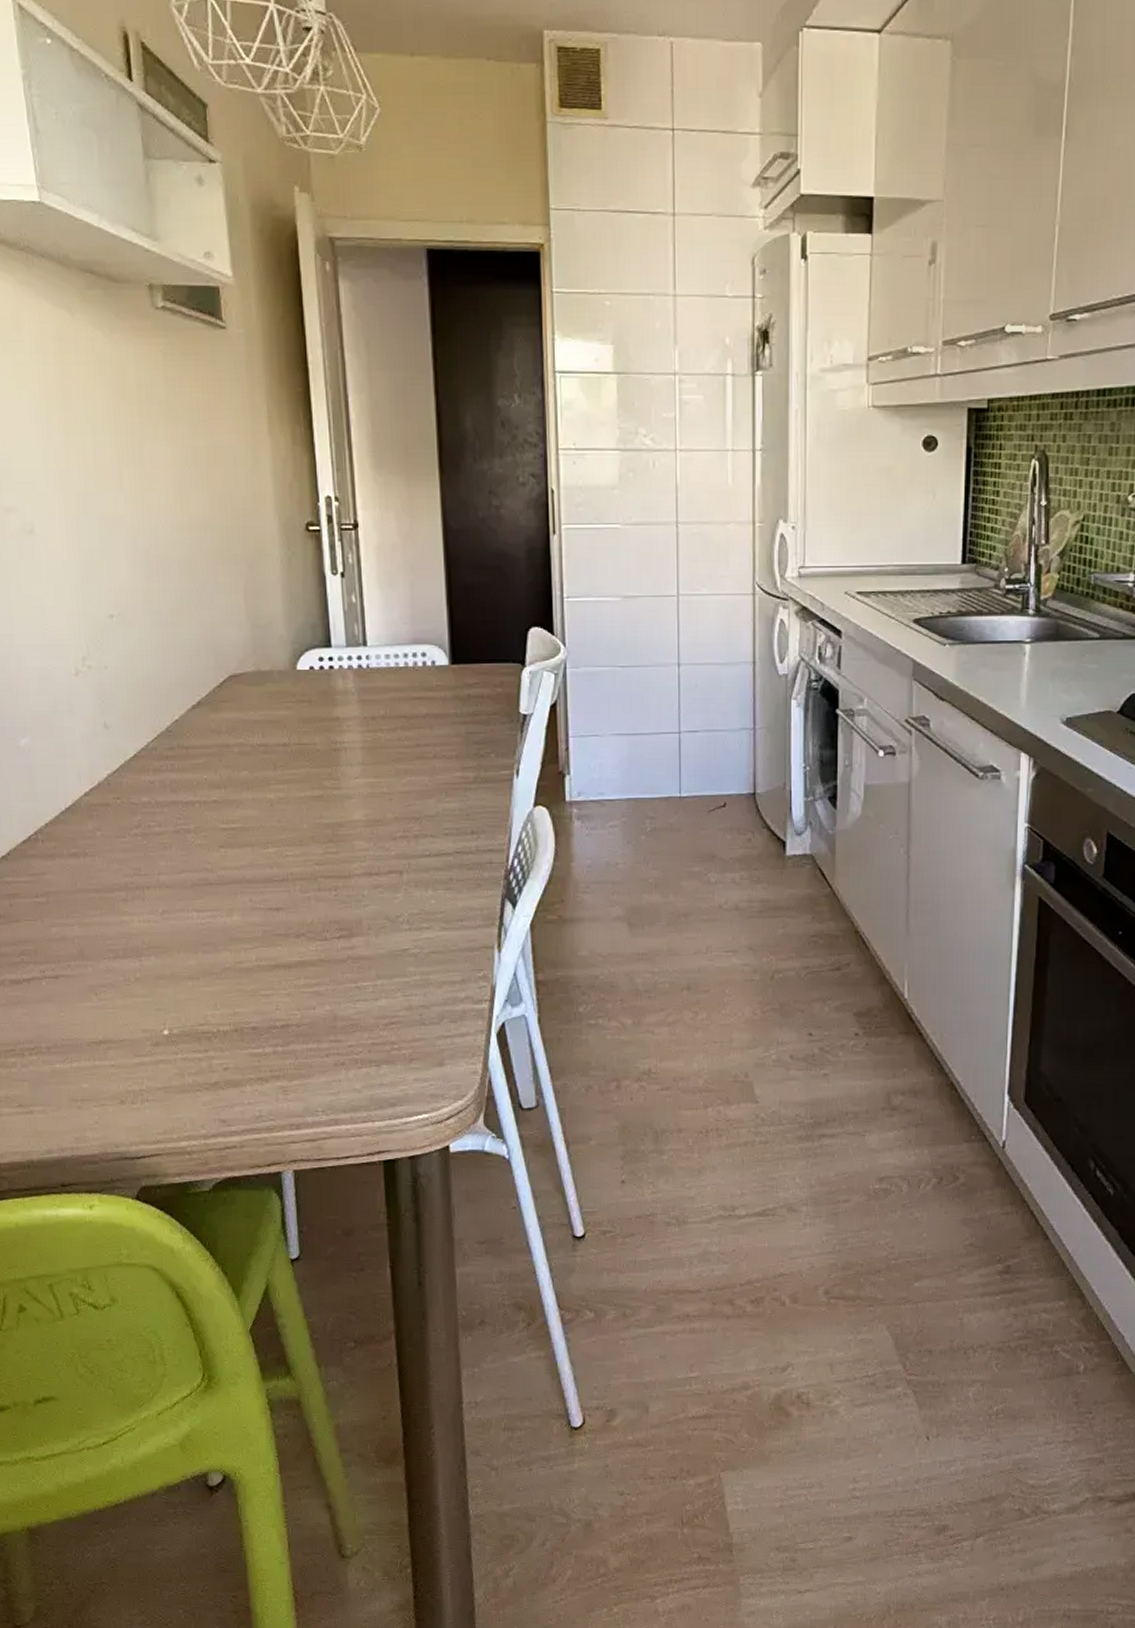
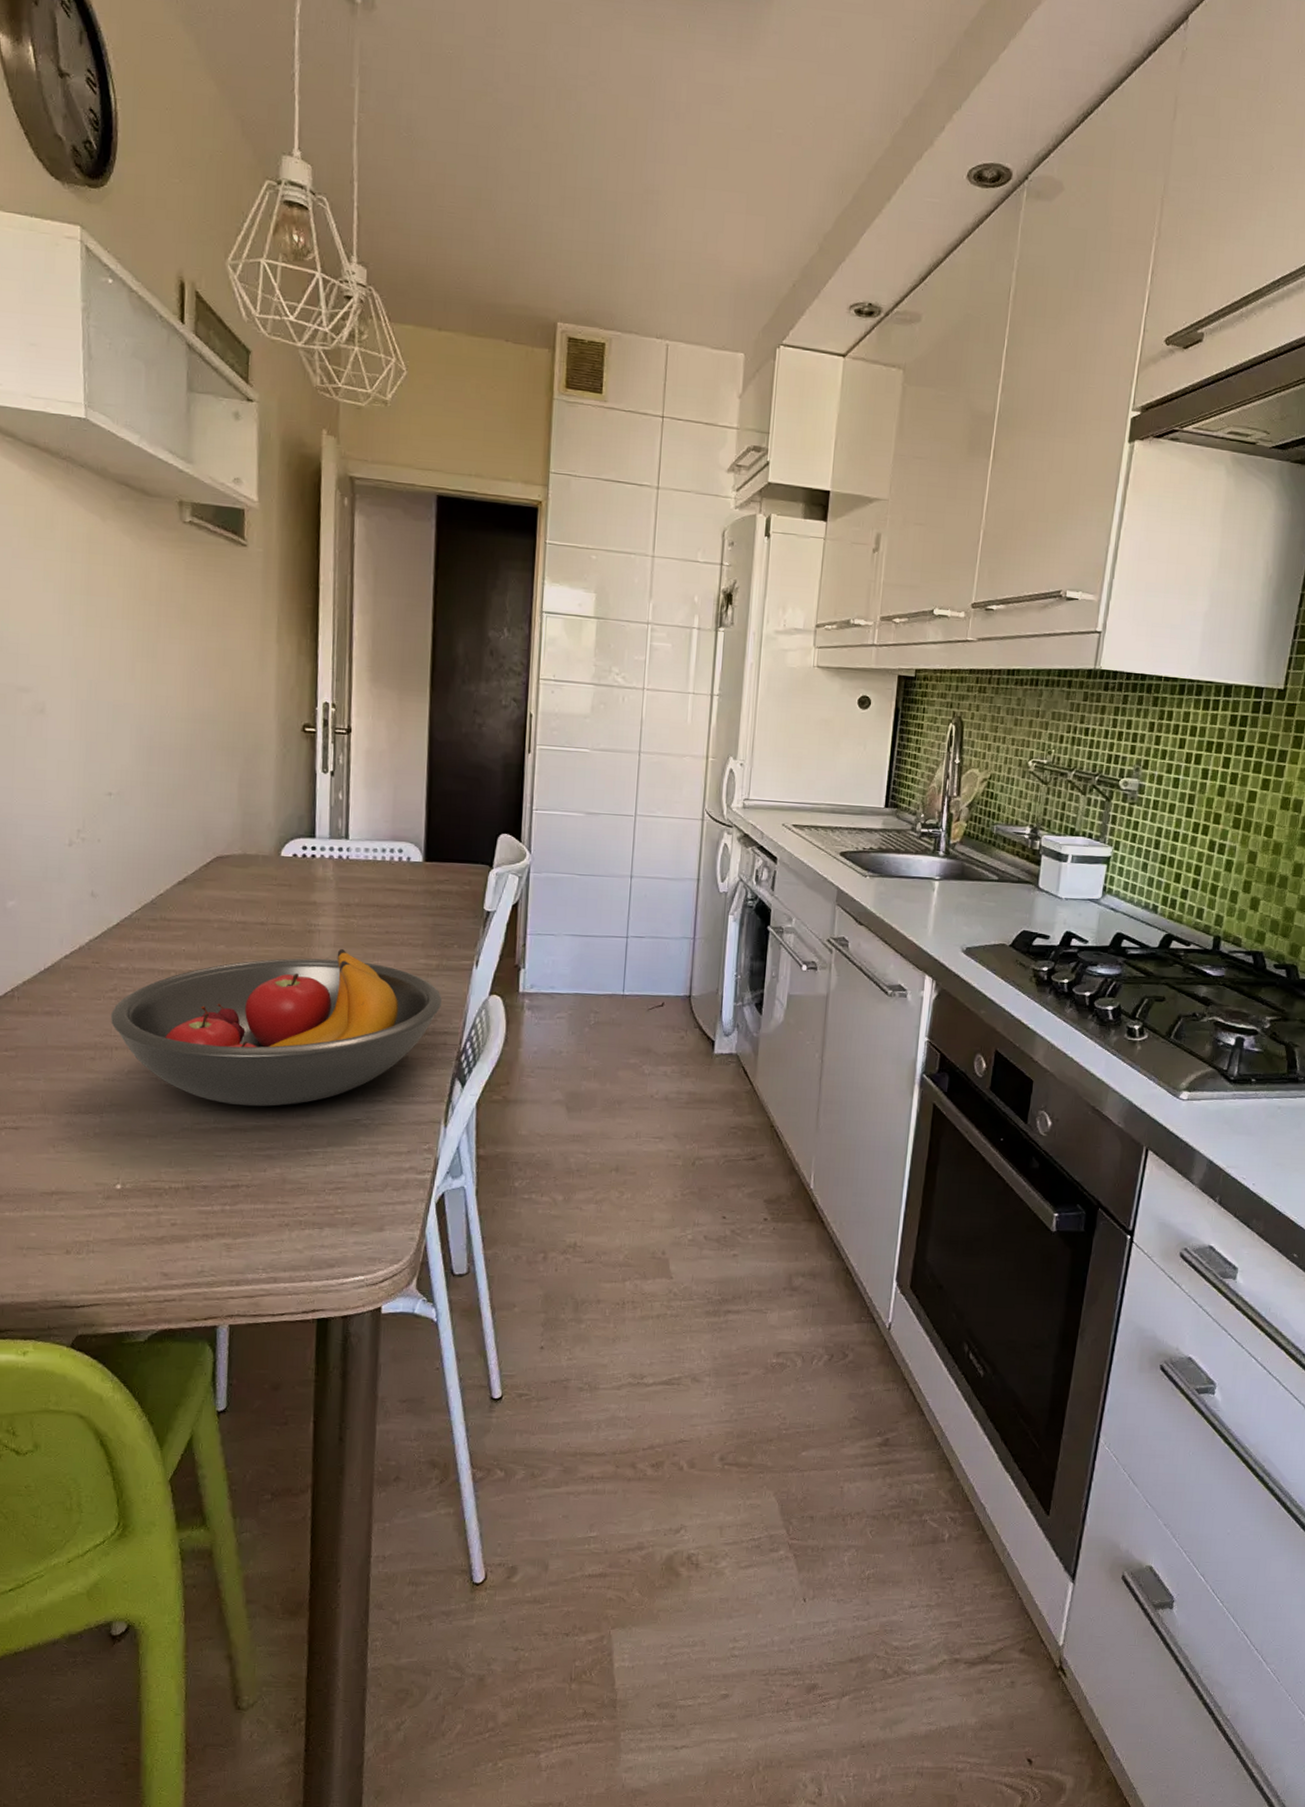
fruit bowl: none [137,767,484,941] -> present [110,949,443,1107]

